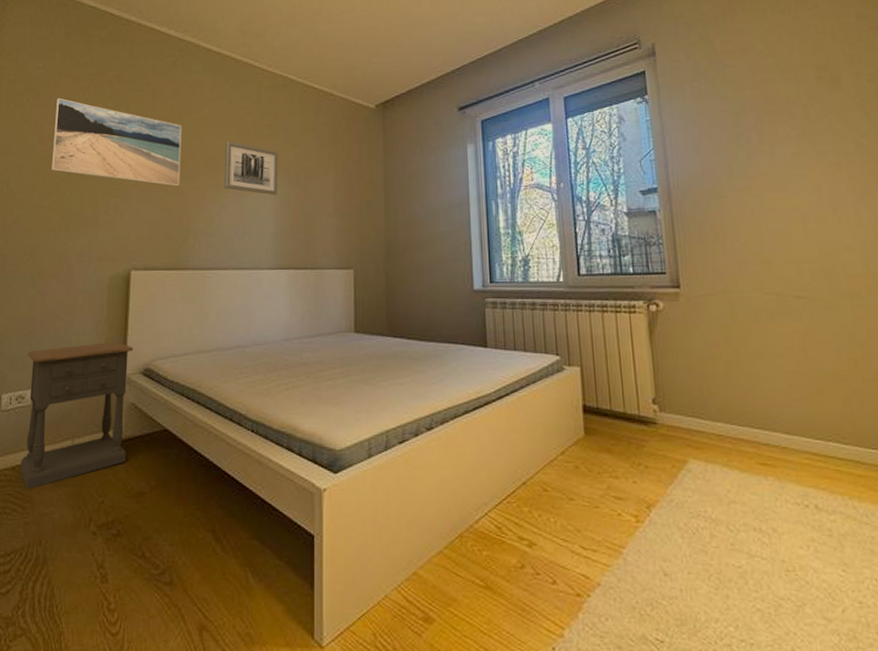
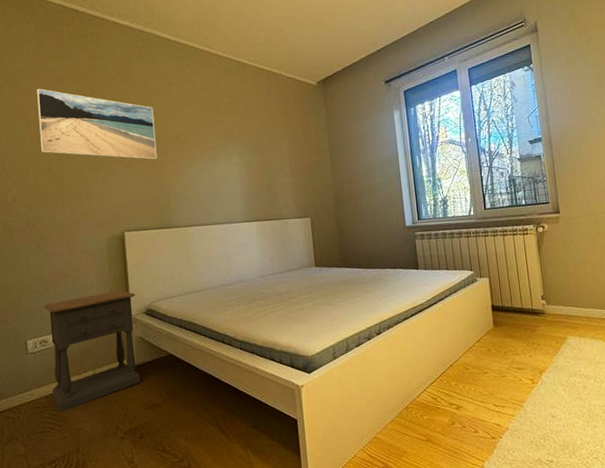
wall art: present [225,141,278,195] -> none [193,118,242,162]

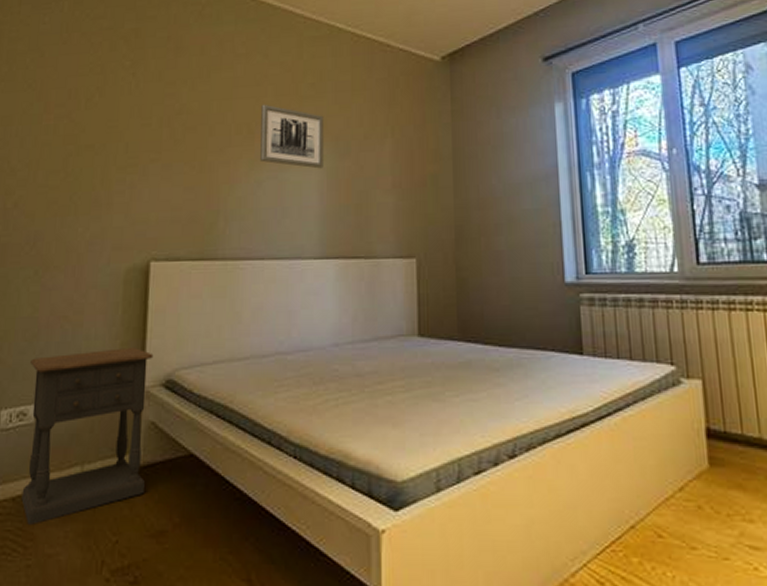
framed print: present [37,88,158,160] -> none [58,57,210,160]
wall art: none [193,118,242,162] -> present [260,104,324,169]

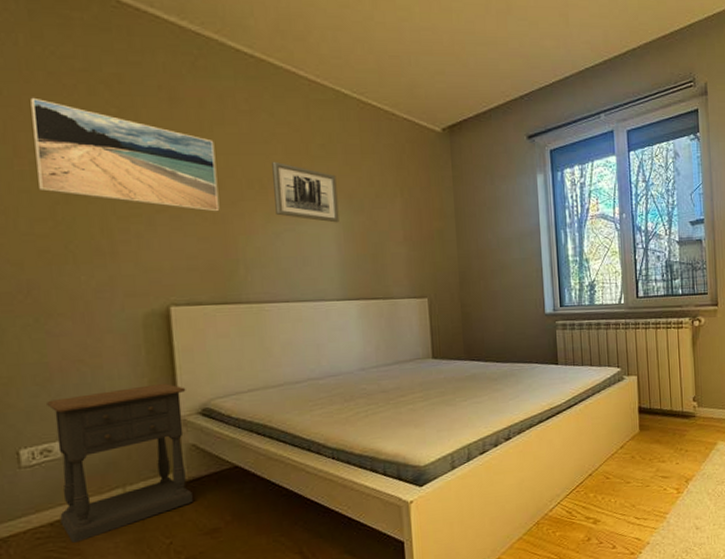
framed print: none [58,57,210,160] -> present [30,97,220,212]

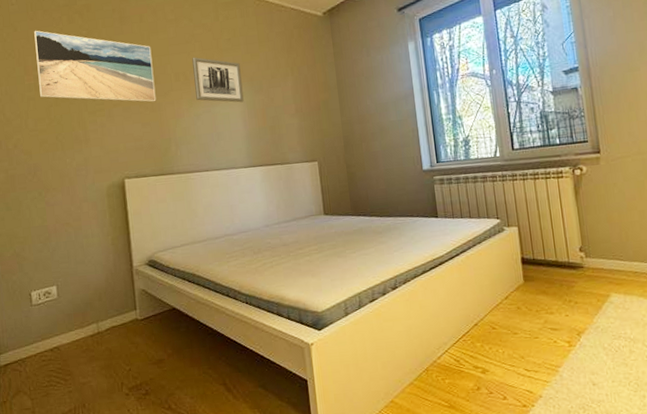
nightstand: present [47,384,193,543] -> none [47,240,144,365]

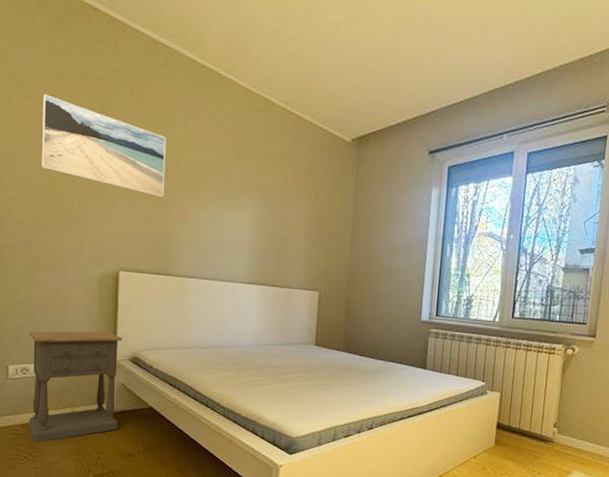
nightstand: none [47,240,144,365] -> present [28,331,123,443]
wall art: present [192,57,244,103] -> none [206,158,257,216]

